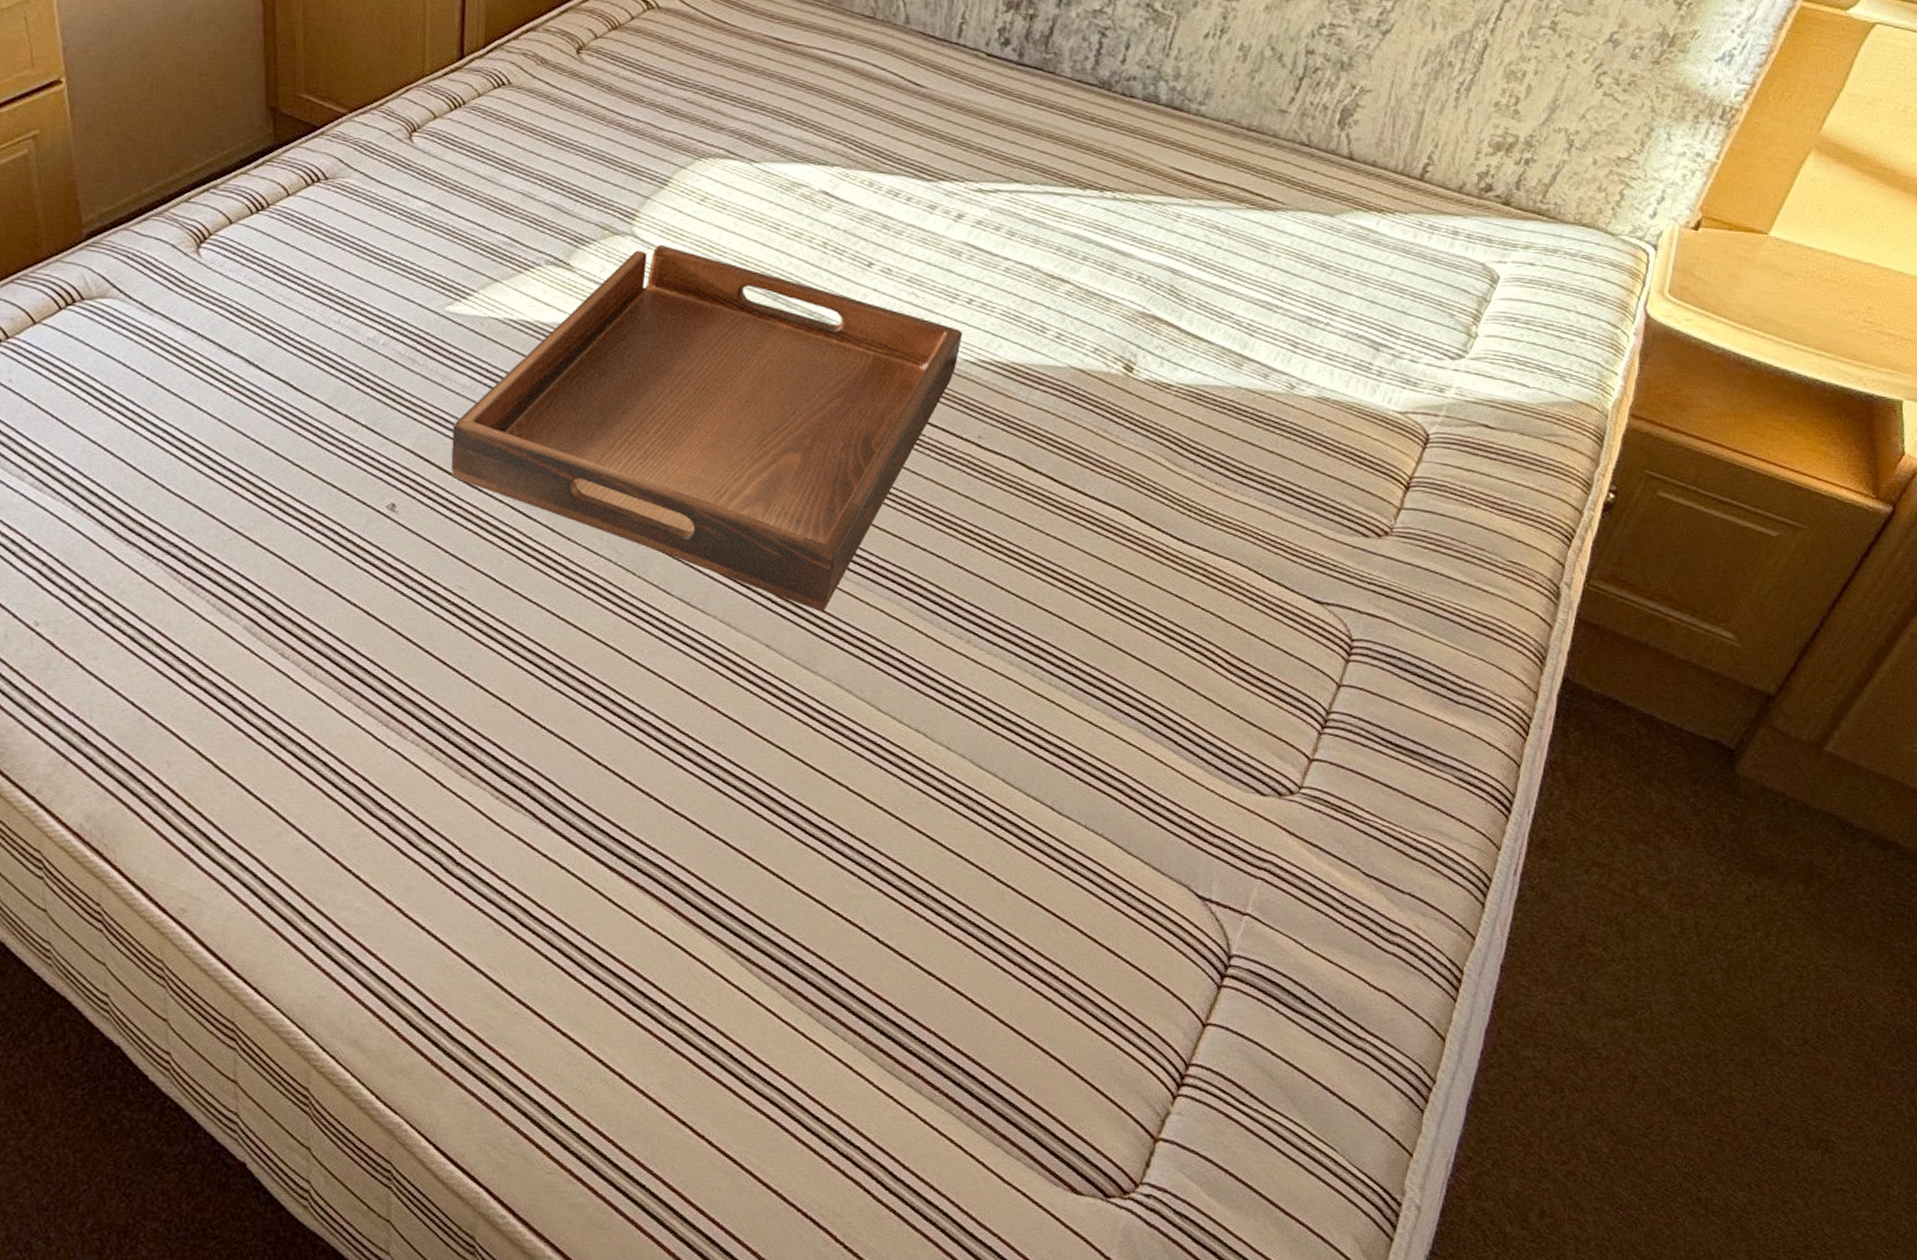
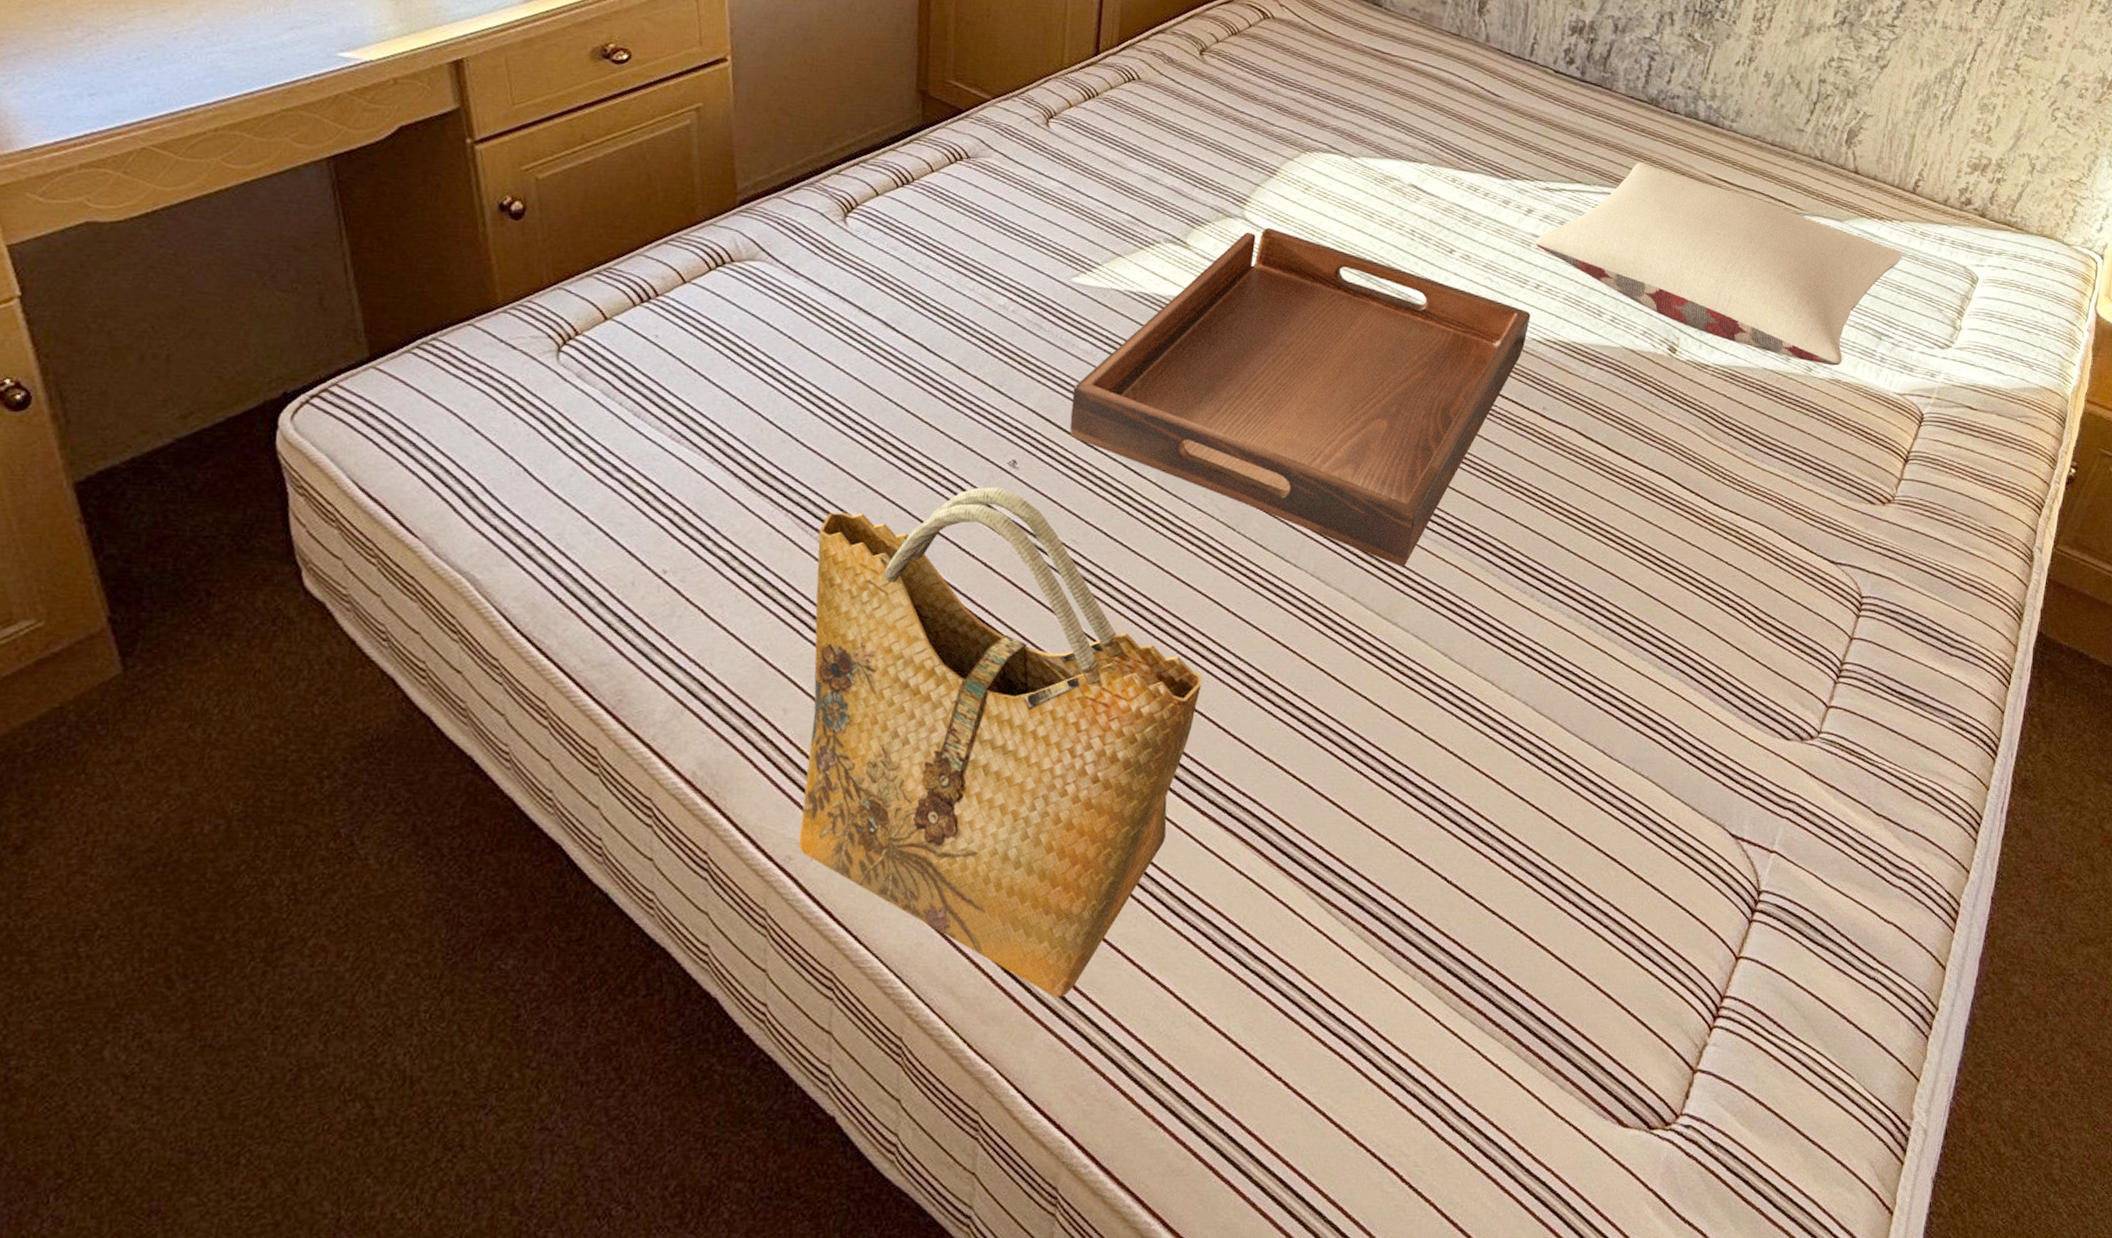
grocery bag: none [192,532,605,1052] -> present [798,487,1203,998]
pillow: none [966,156,1407,382] -> present [1534,162,1903,366]

